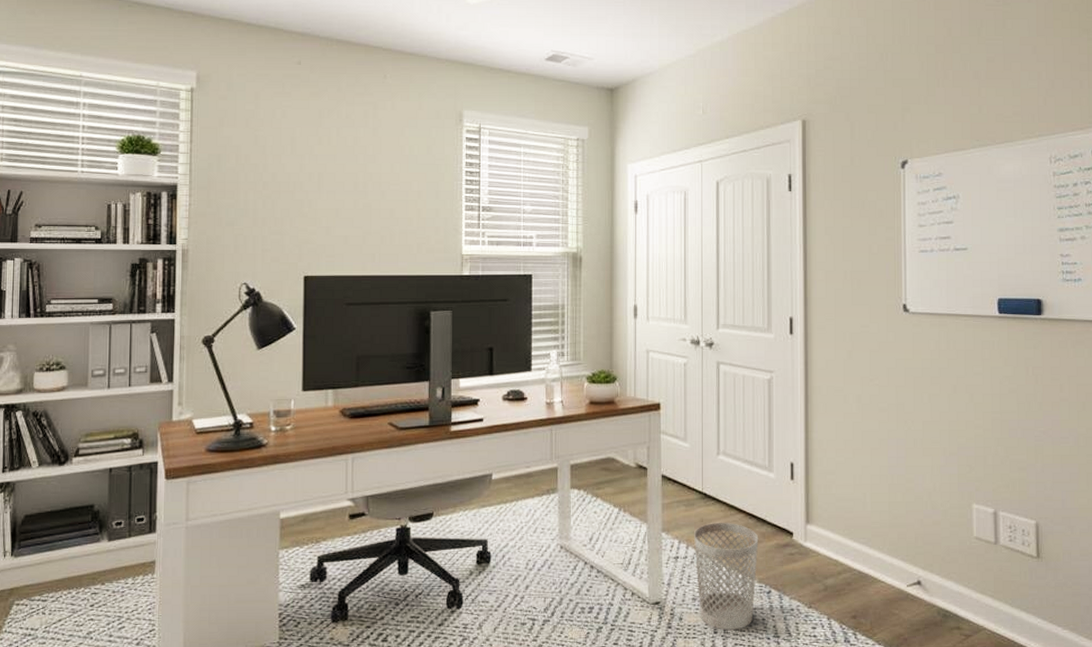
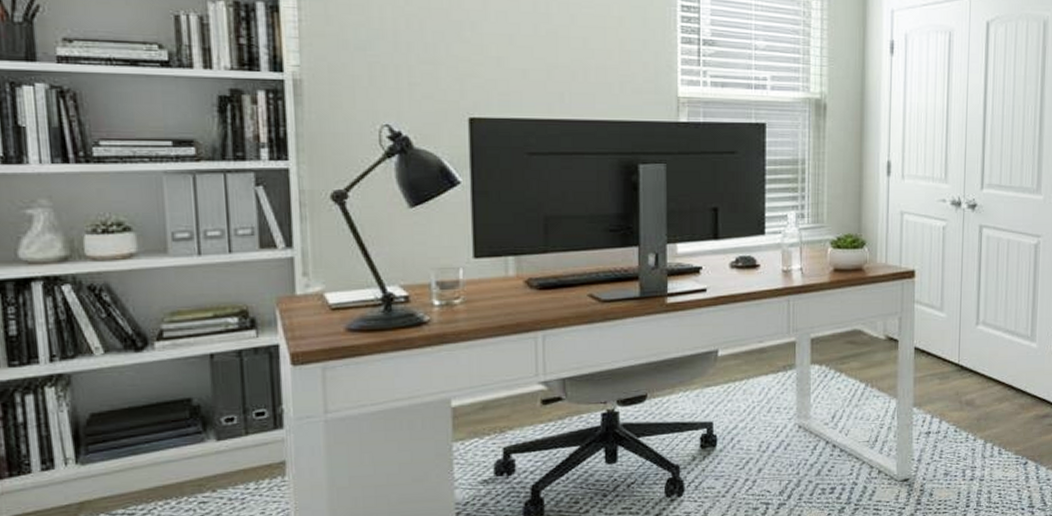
wastebasket: present [694,523,759,630] -> none [948,395,1017,503]

